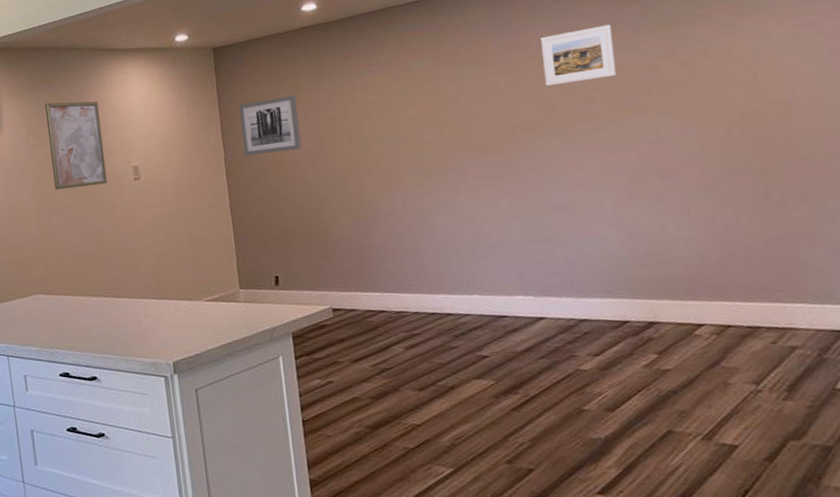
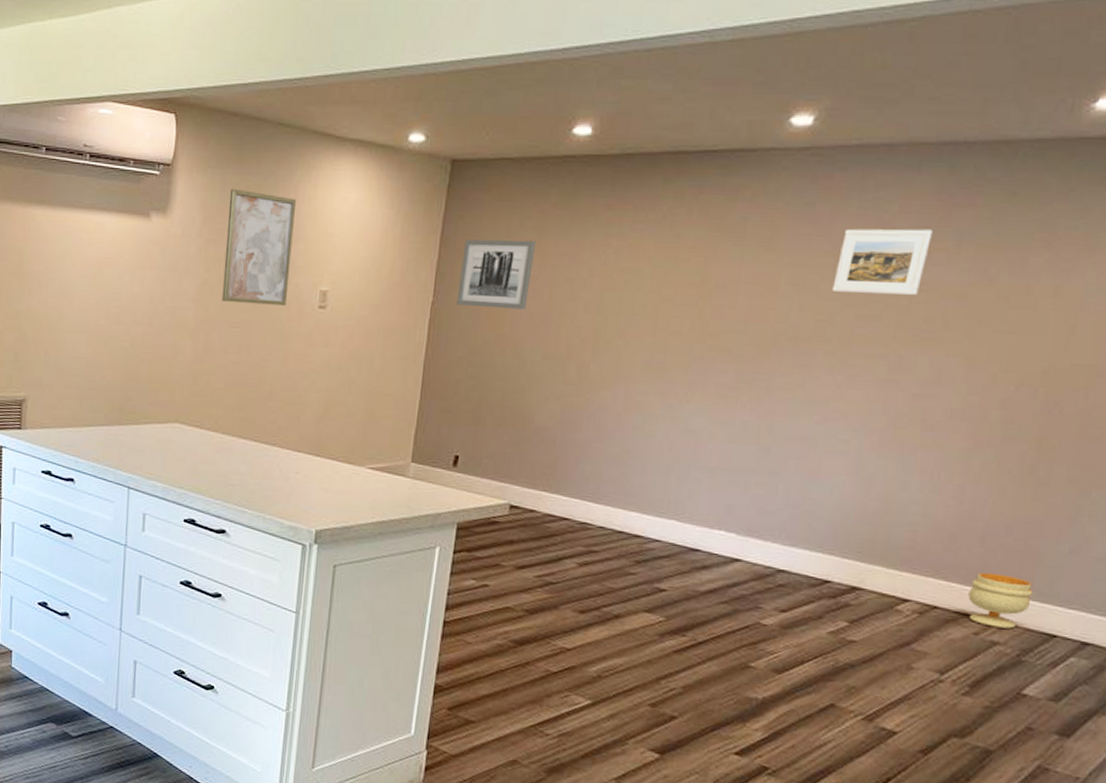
footed bowl: none [752,286,811,334] -> present [968,572,1033,629]

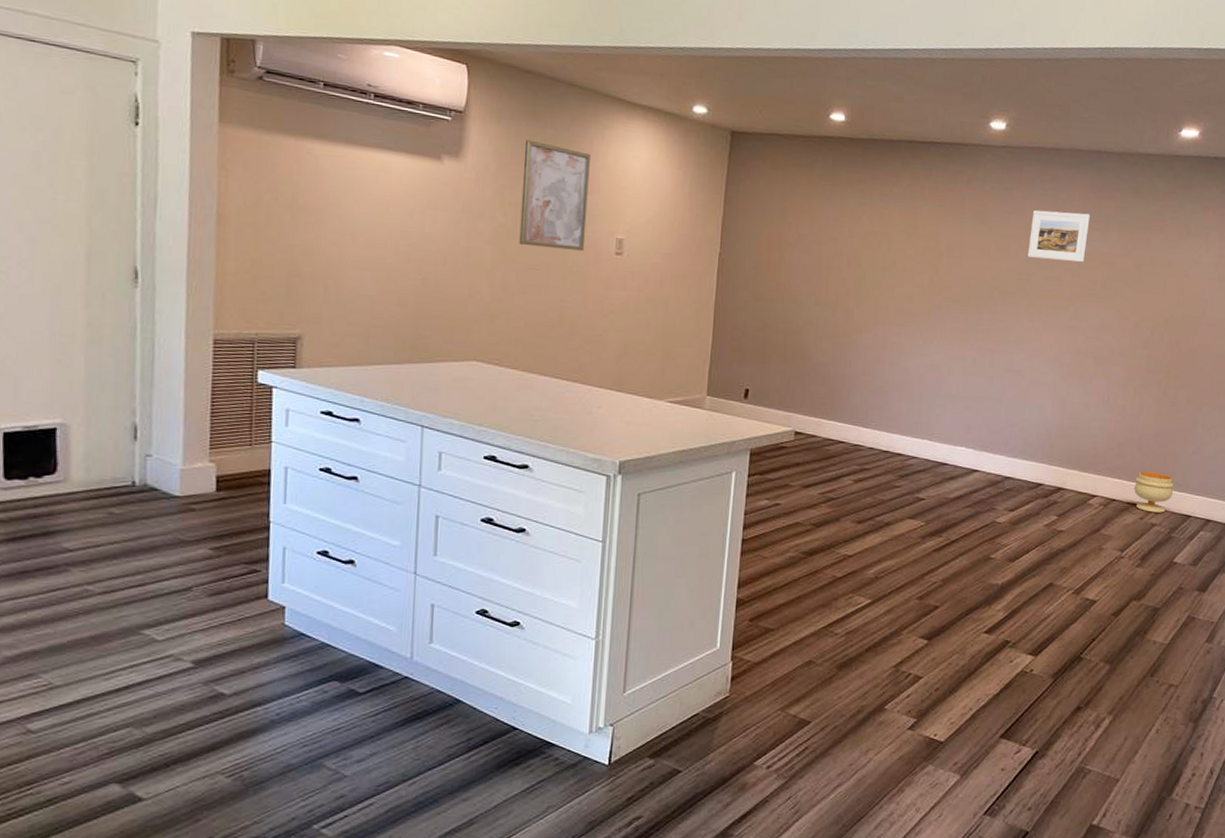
wall art: present [456,239,536,310] -> none [741,200,805,263]

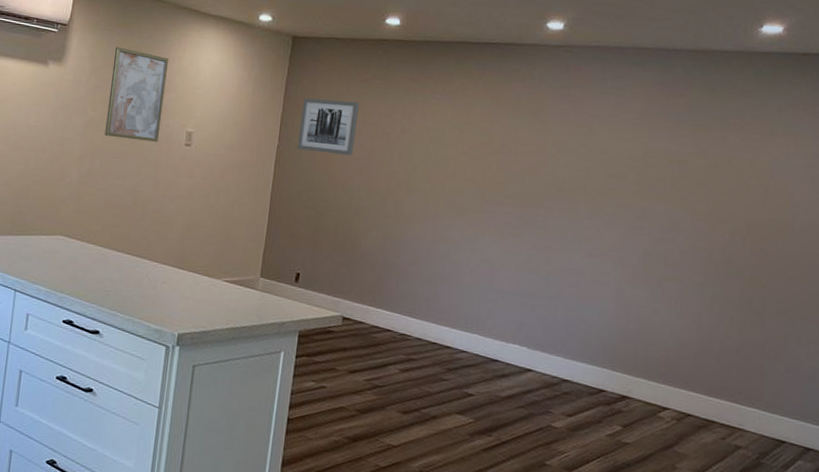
wall art: none [741,200,805,263] -> present [297,98,359,156]
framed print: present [1027,210,1090,262] -> none [587,108,657,160]
footed bowl: present [1134,471,1174,513] -> none [713,386,763,435]

